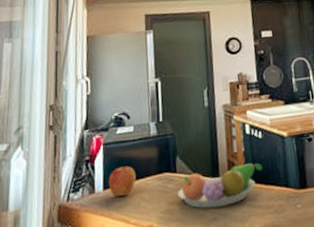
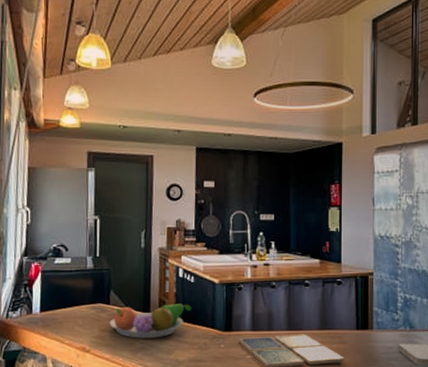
apple: present [108,166,136,197] -> none [45,293,71,319]

